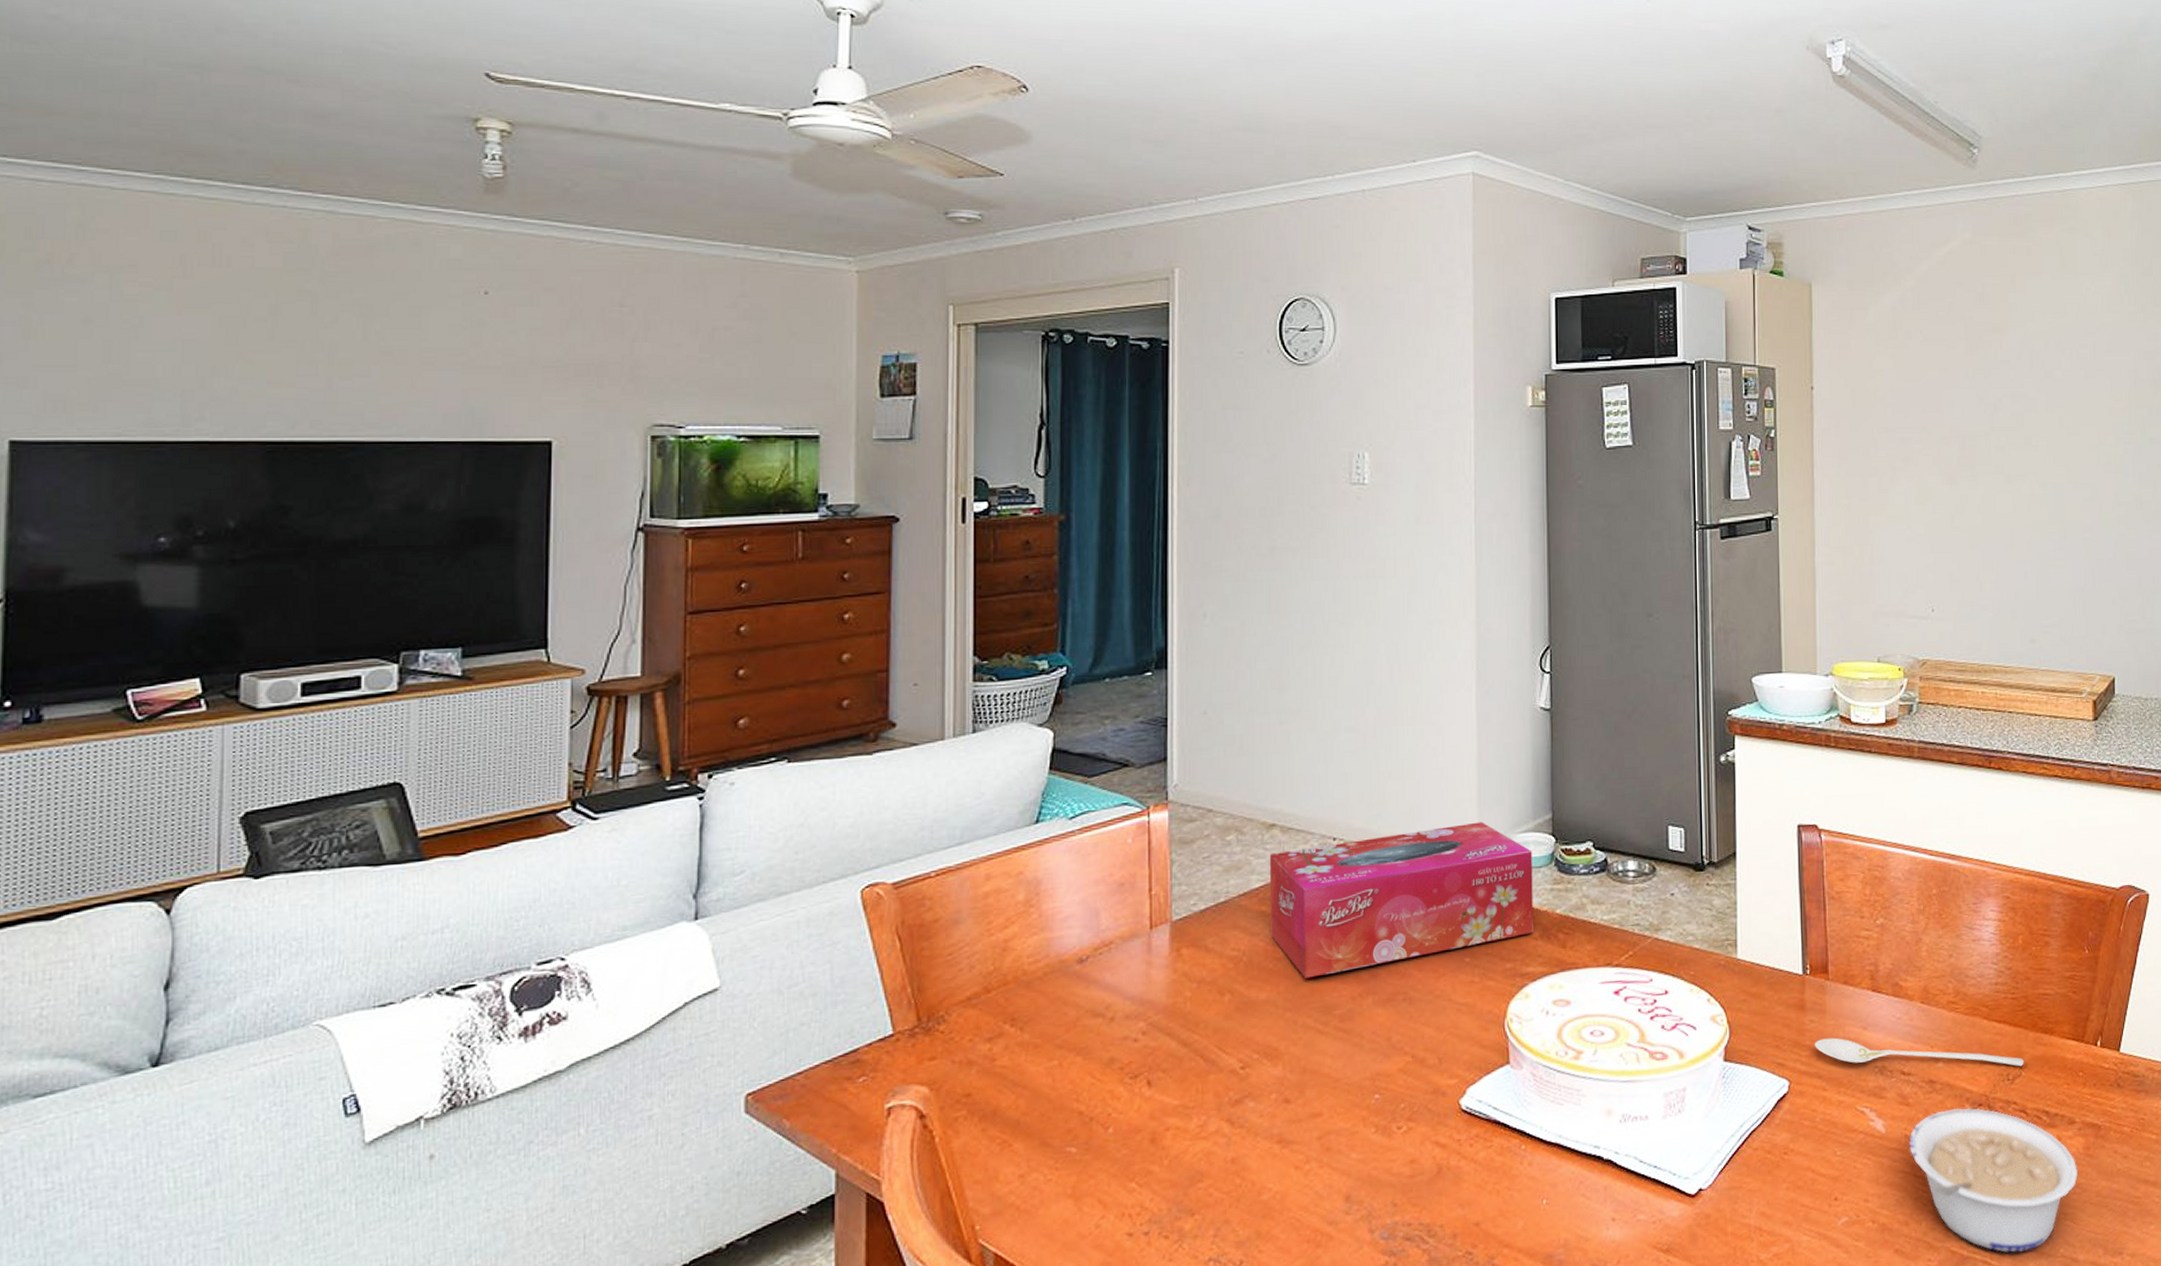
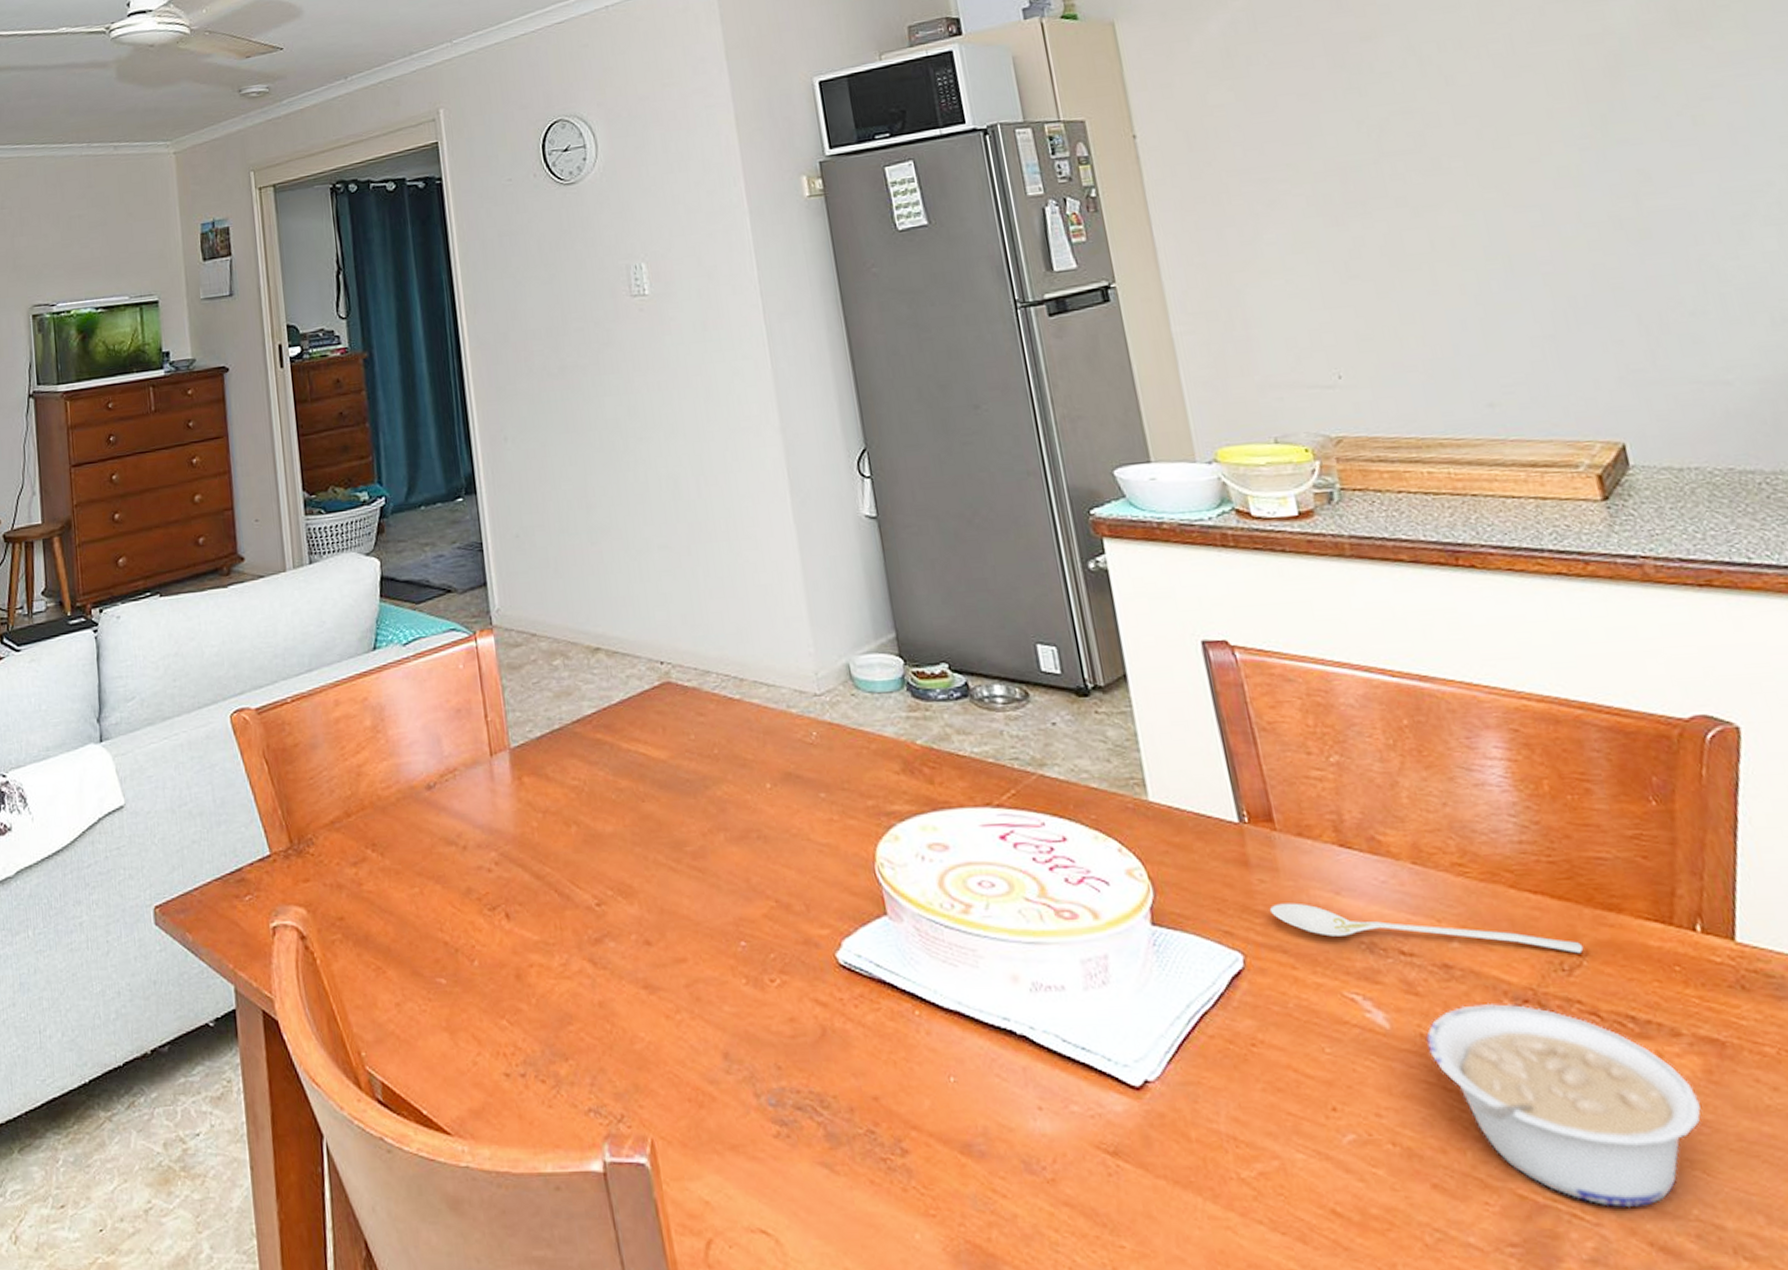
tissue box: present [1269,822,1533,978] -> none [597,642,893,811]

